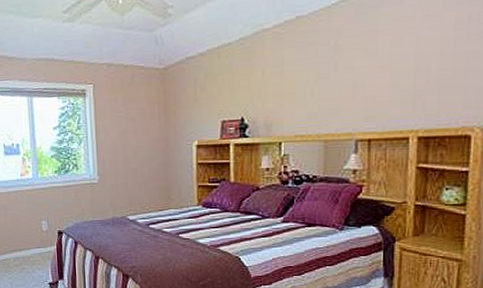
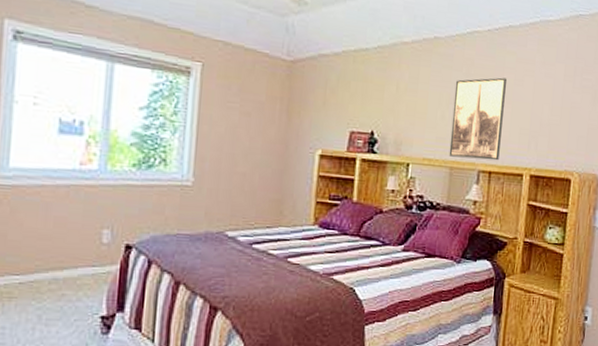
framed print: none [322,41,381,130] -> present [449,77,507,161]

